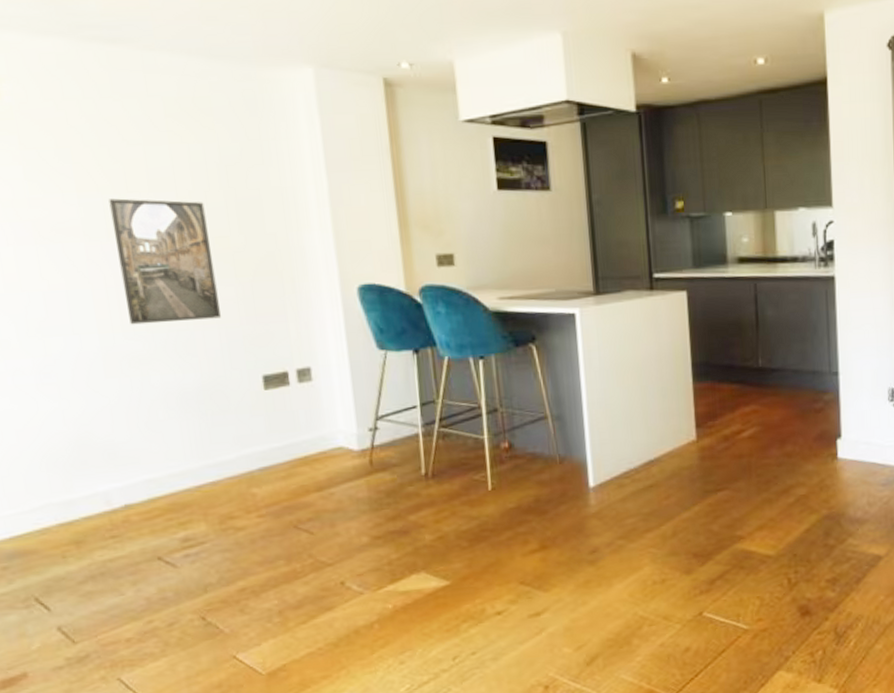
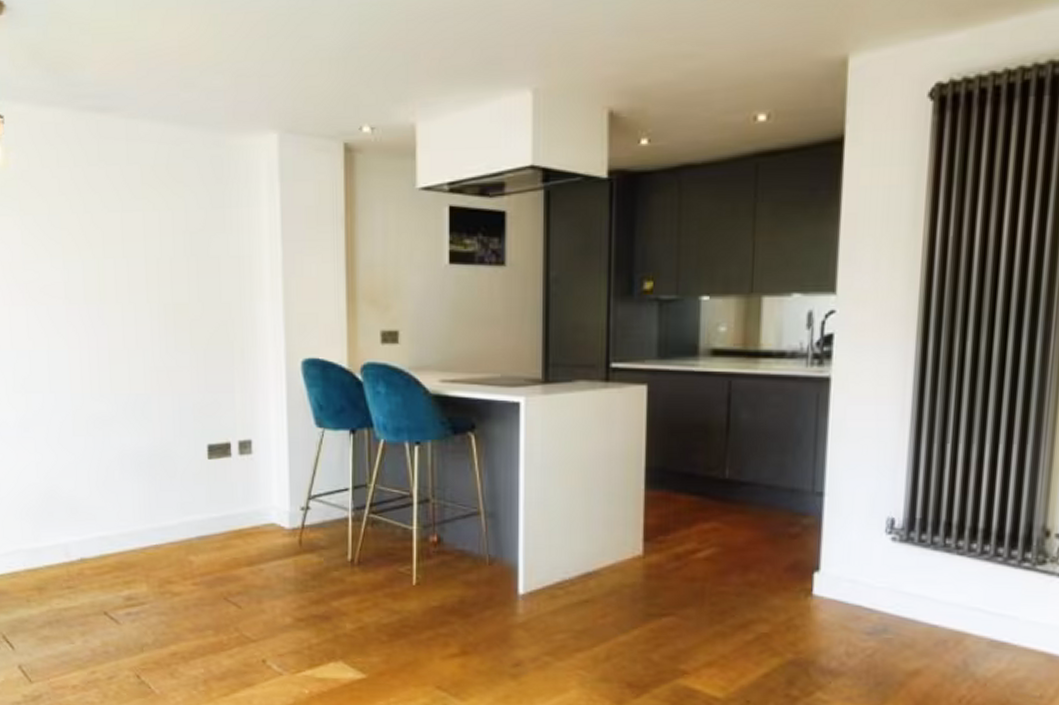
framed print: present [109,198,222,325] -> none [88,263,176,386]

